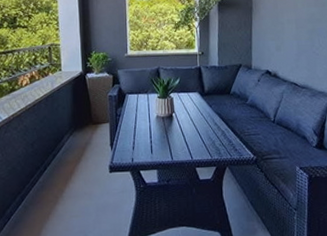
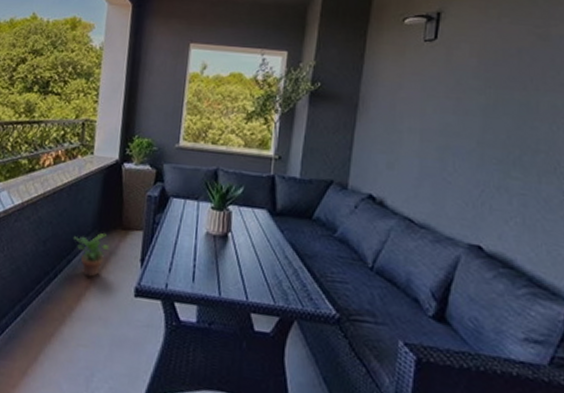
potted plant: none [54,130,86,165] -> present [72,233,110,277]

